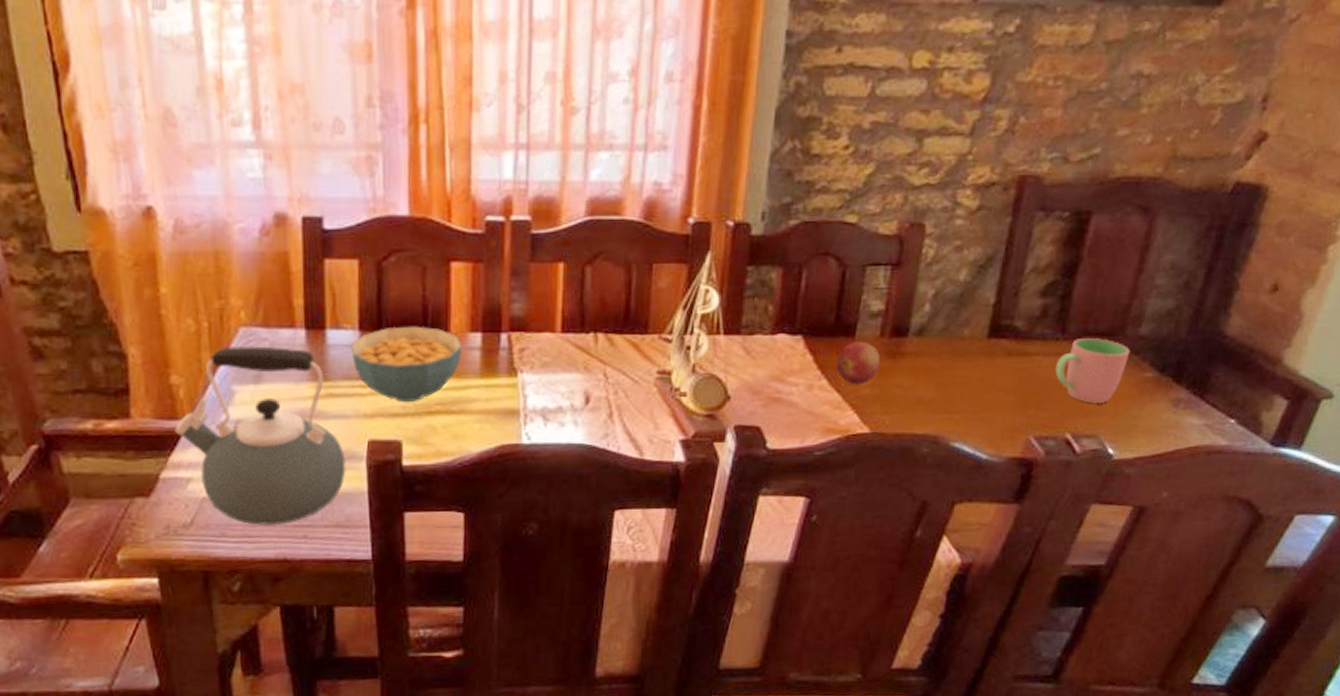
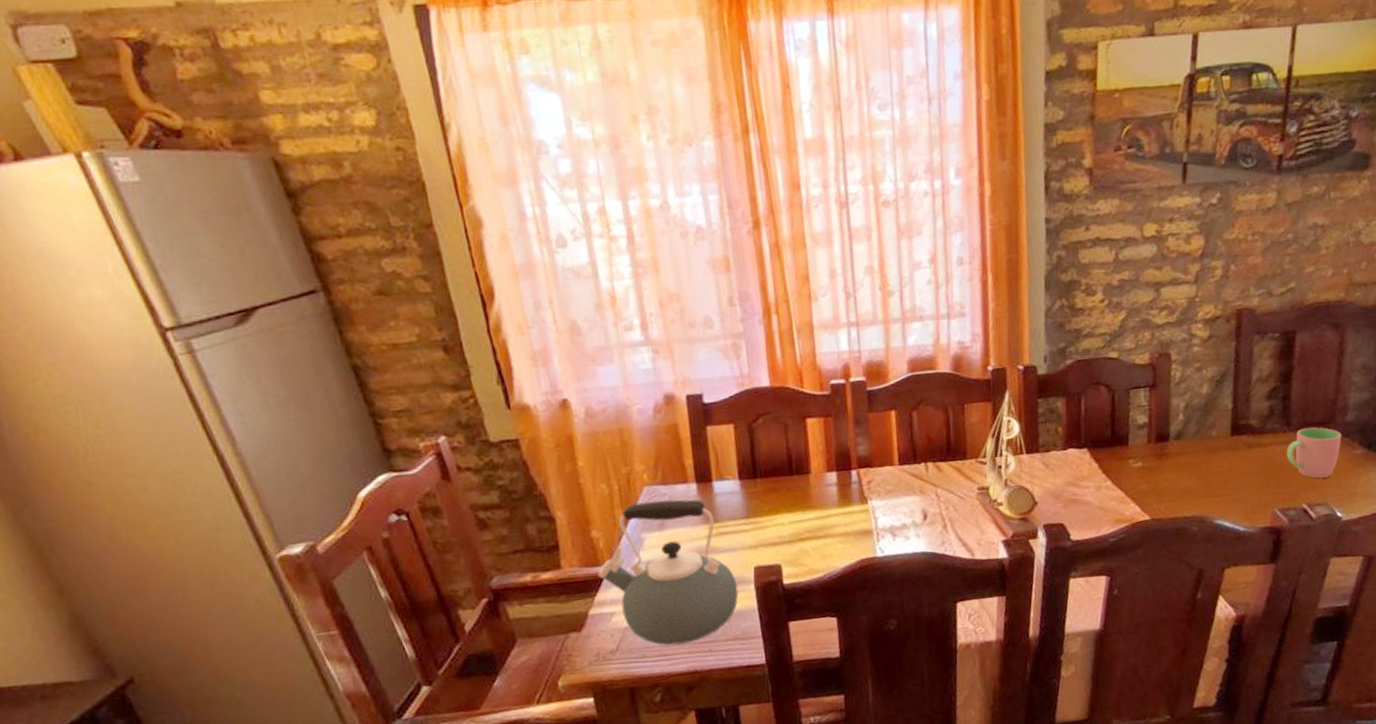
cereal bowl: present [350,326,462,402] -> none [733,471,823,533]
fruit: present [837,341,880,385] -> none [1116,448,1150,483]

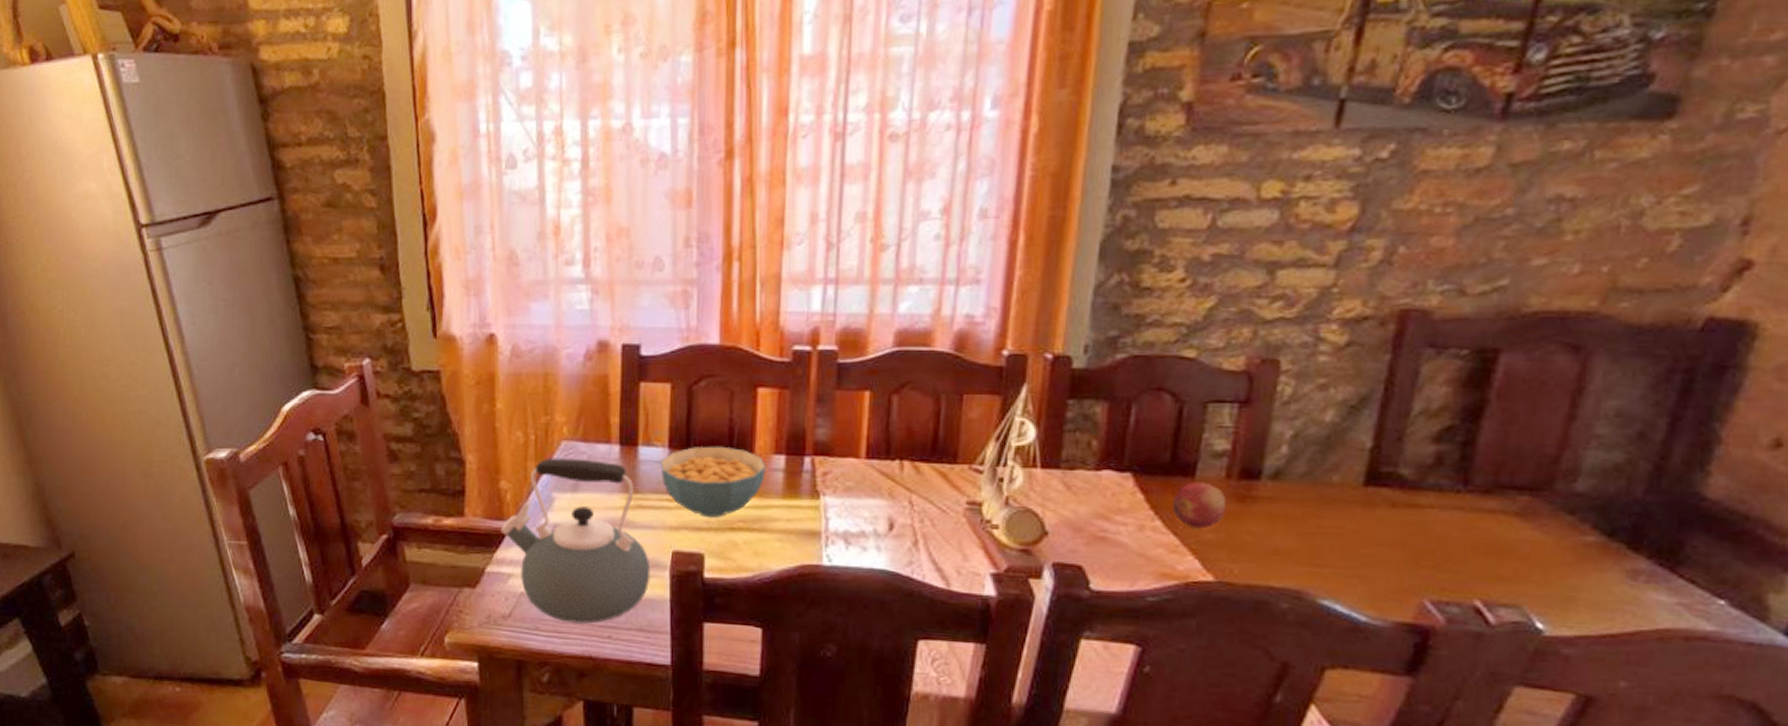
cereal bowl: none [733,471,823,533] -> present [660,445,766,517]
fruit: none [1116,448,1150,483] -> present [1173,482,1225,529]
cup: present [1286,427,1342,479] -> none [1456,492,1562,569]

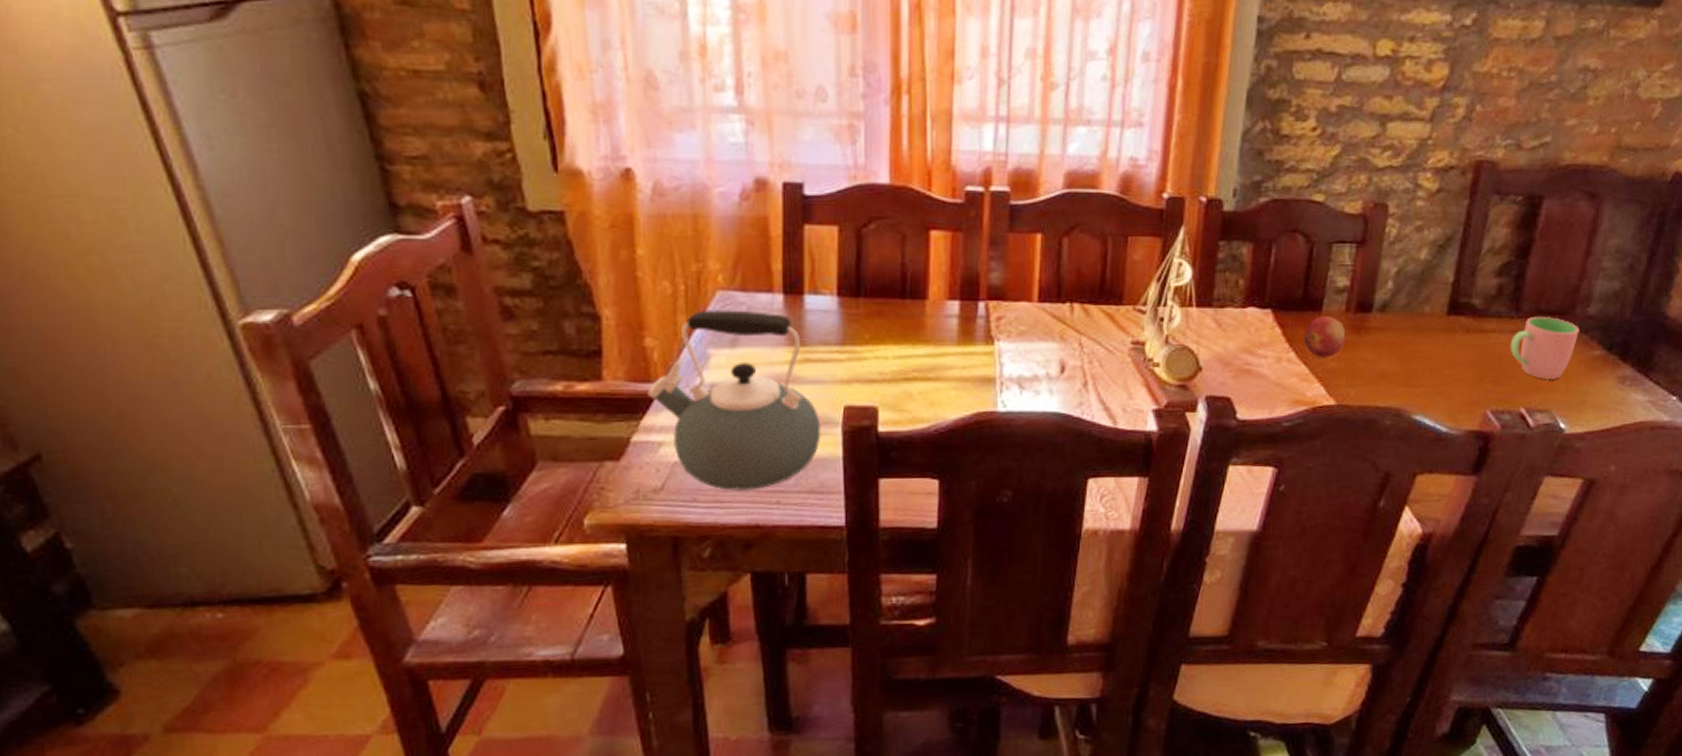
cereal bowl: present [660,445,766,517] -> none [828,292,940,368]
cup: none [1456,492,1562,569] -> present [1510,317,1580,380]

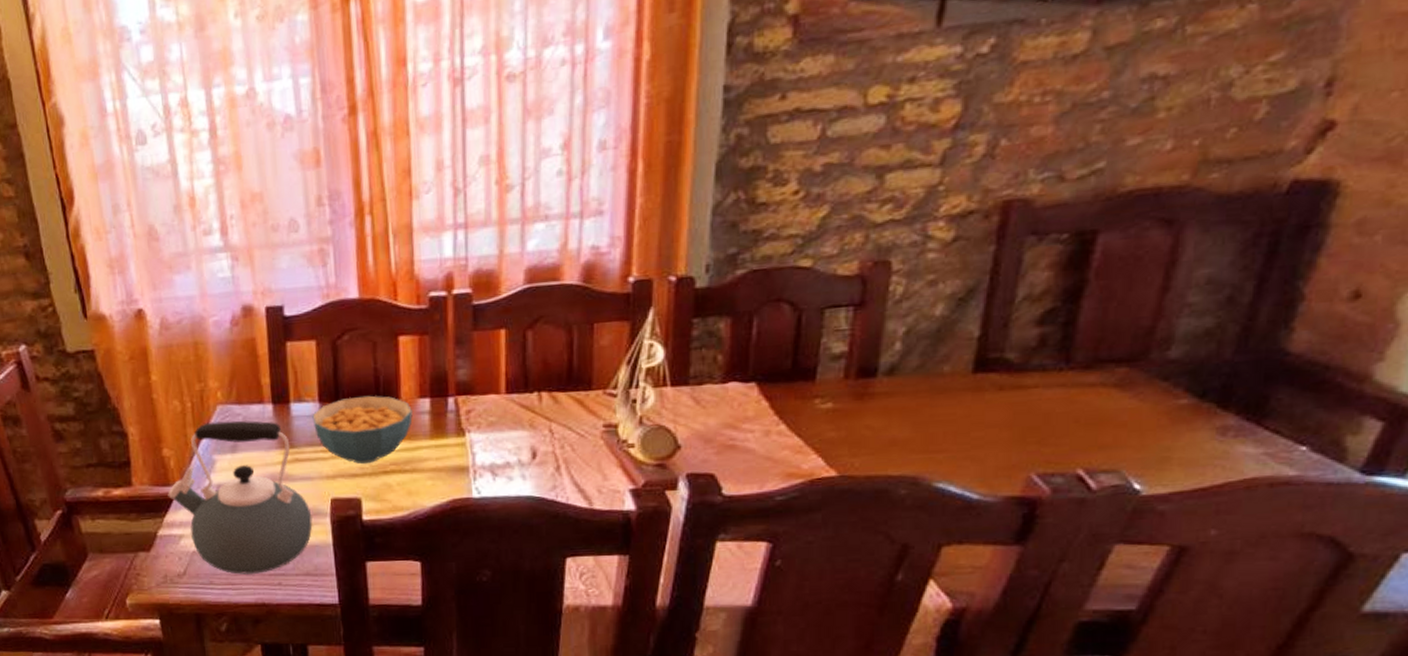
cereal bowl: none [828,292,940,368] -> present [312,395,413,464]
fruit: present [1304,316,1345,358] -> none [796,384,844,429]
cup: present [1510,317,1580,380] -> none [1059,365,1157,437]

